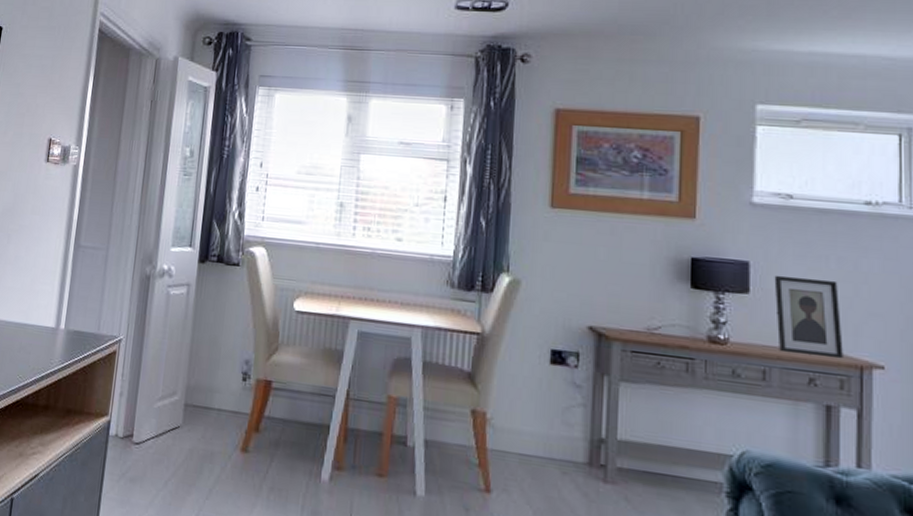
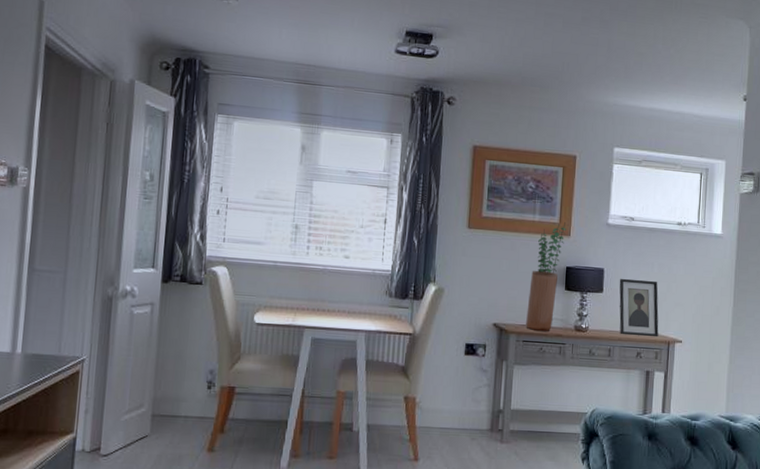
vase: none [635,201,689,342] -> present [526,222,566,332]

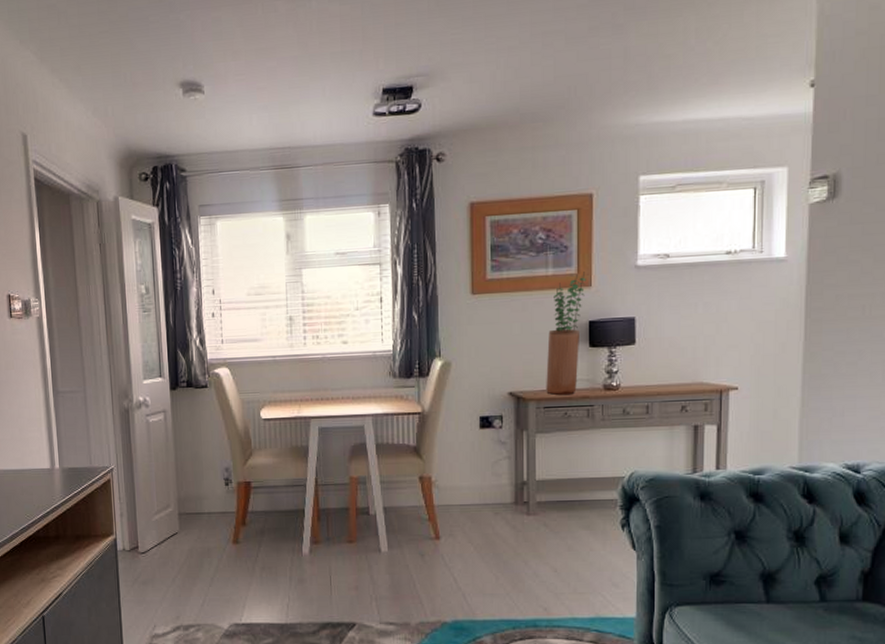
picture frame: present [619,278,659,338] -> none [654,323,708,389]

